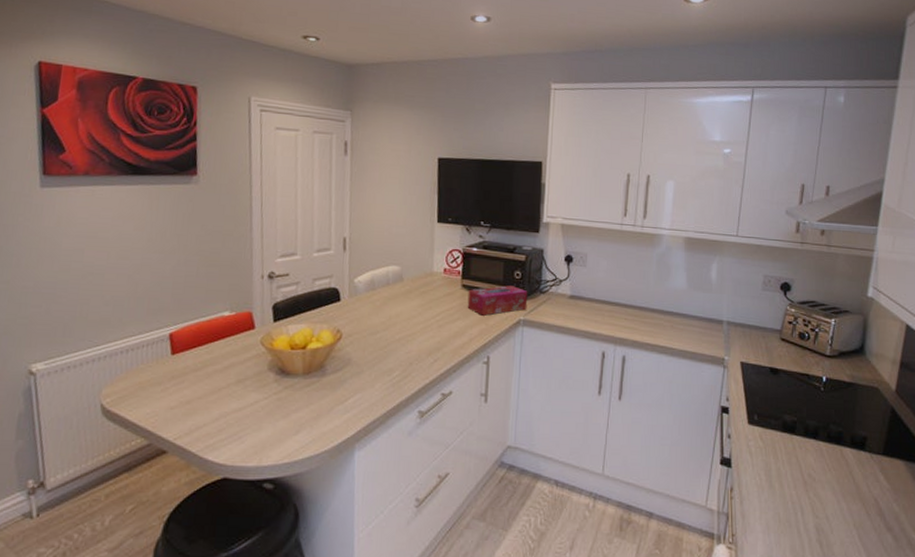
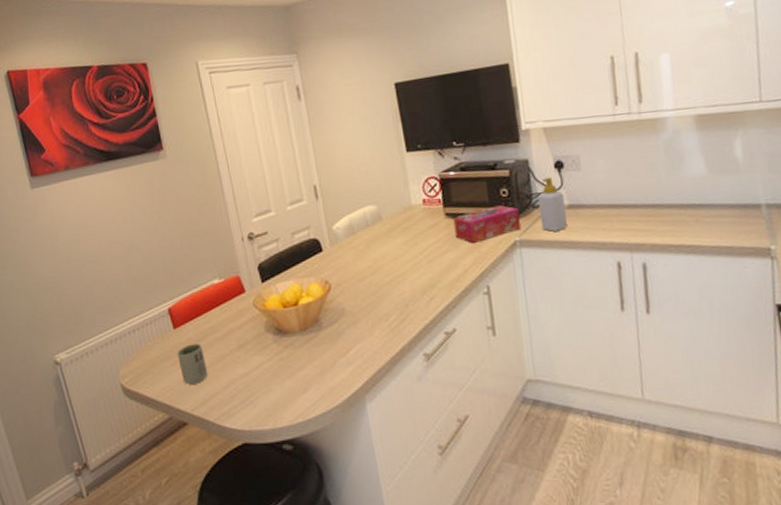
cup: none [170,372,200,413] -> present [177,343,208,385]
soap bottle: none [545,268,569,317] -> present [538,177,568,232]

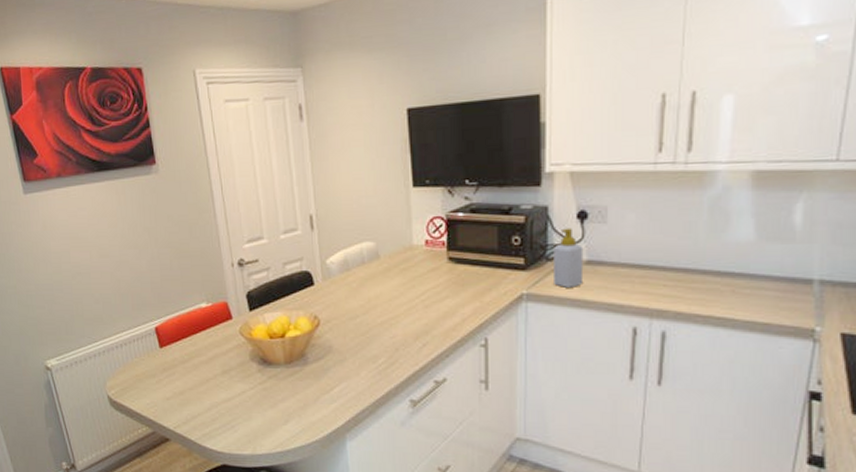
cup: present [177,343,208,385] -> none [163,364,192,403]
tissue box: present [453,205,522,243] -> none [456,254,531,292]

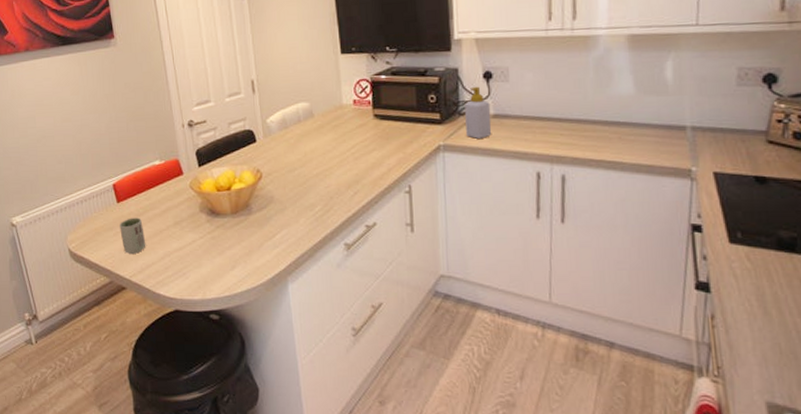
cup: none [163,364,192,403] -> present [120,217,146,254]

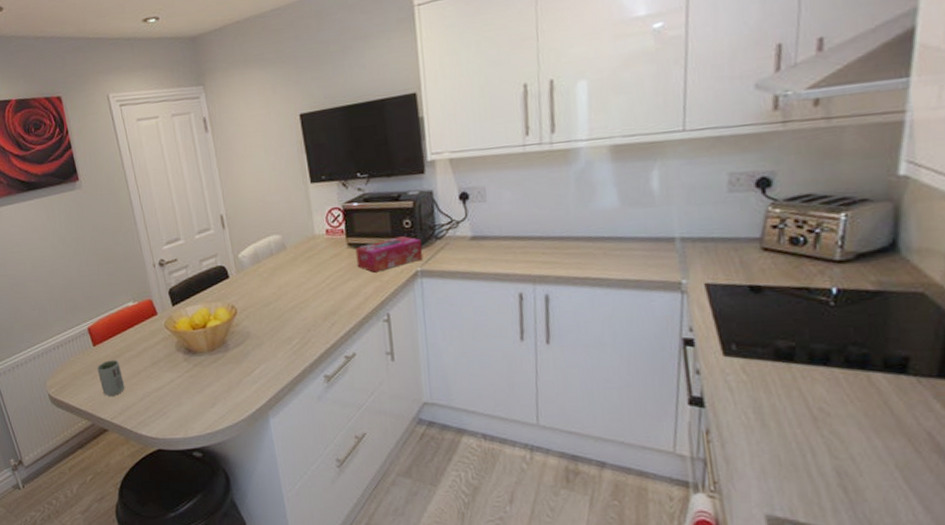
tissue box: none [381,110,446,144] -> present [355,236,424,273]
soap bottle: present [465,86,492,139] -> none [441,208,471,262]

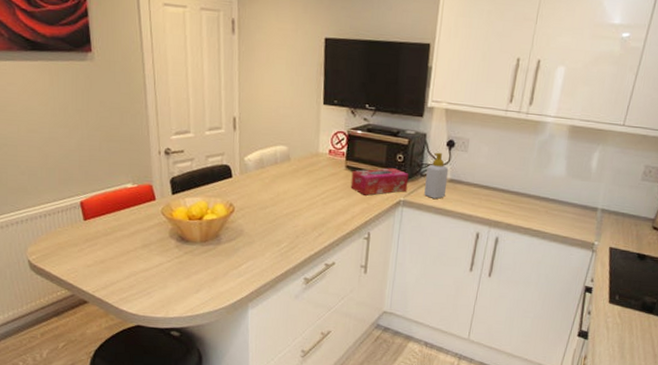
cup: present [97,360,125,396] -> none [85,236,112,271]
soap bottle: none [441,208,471,262] -> present [424,152,449,199]

